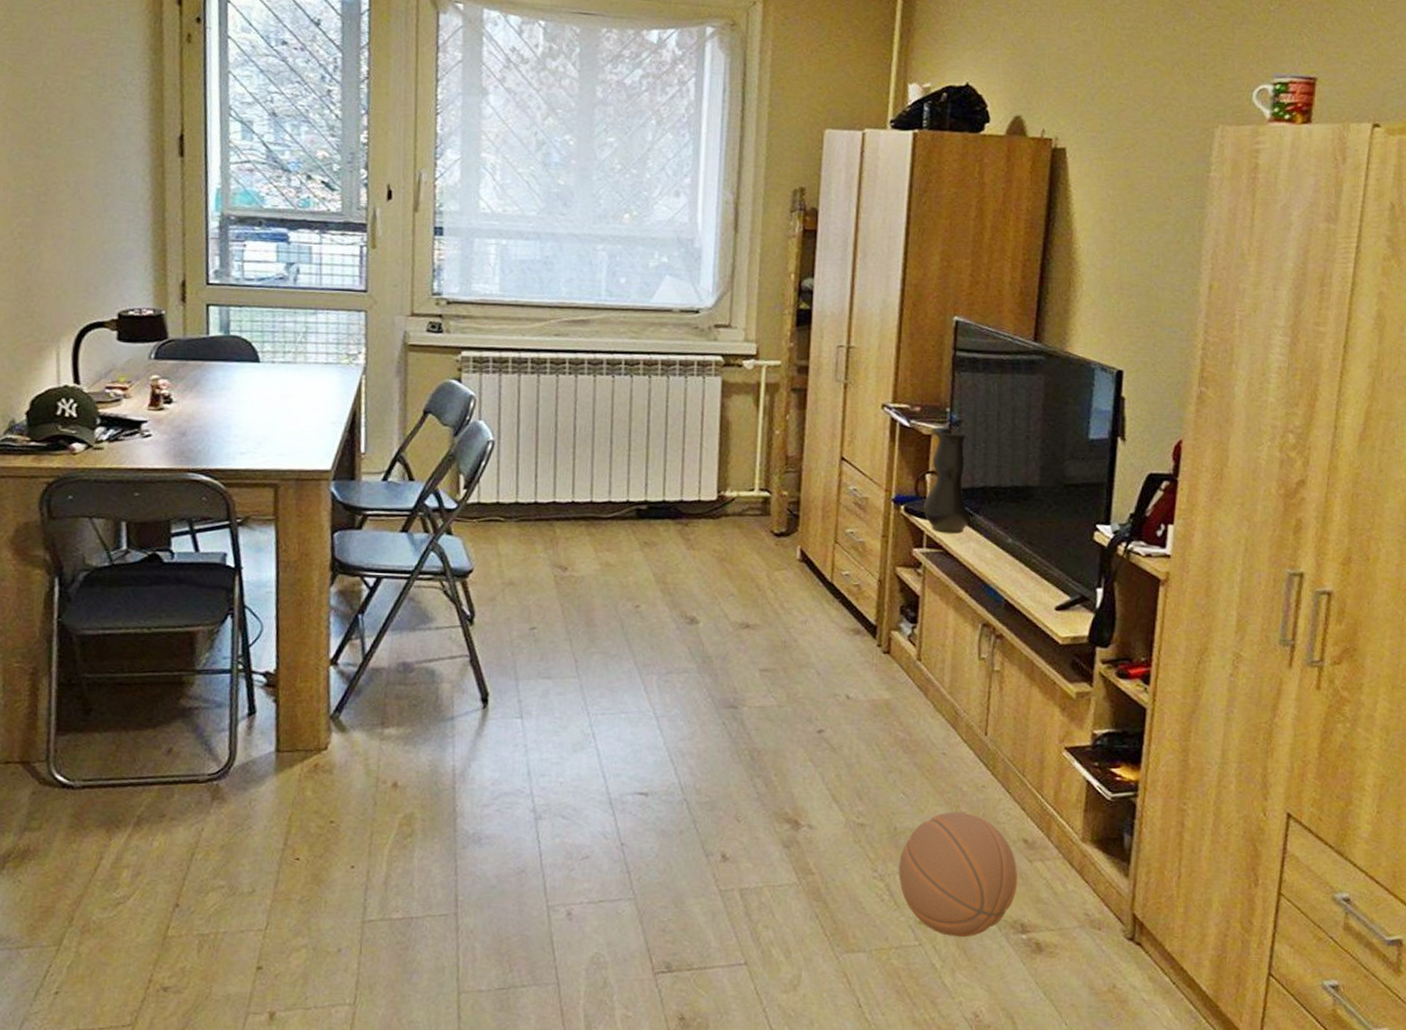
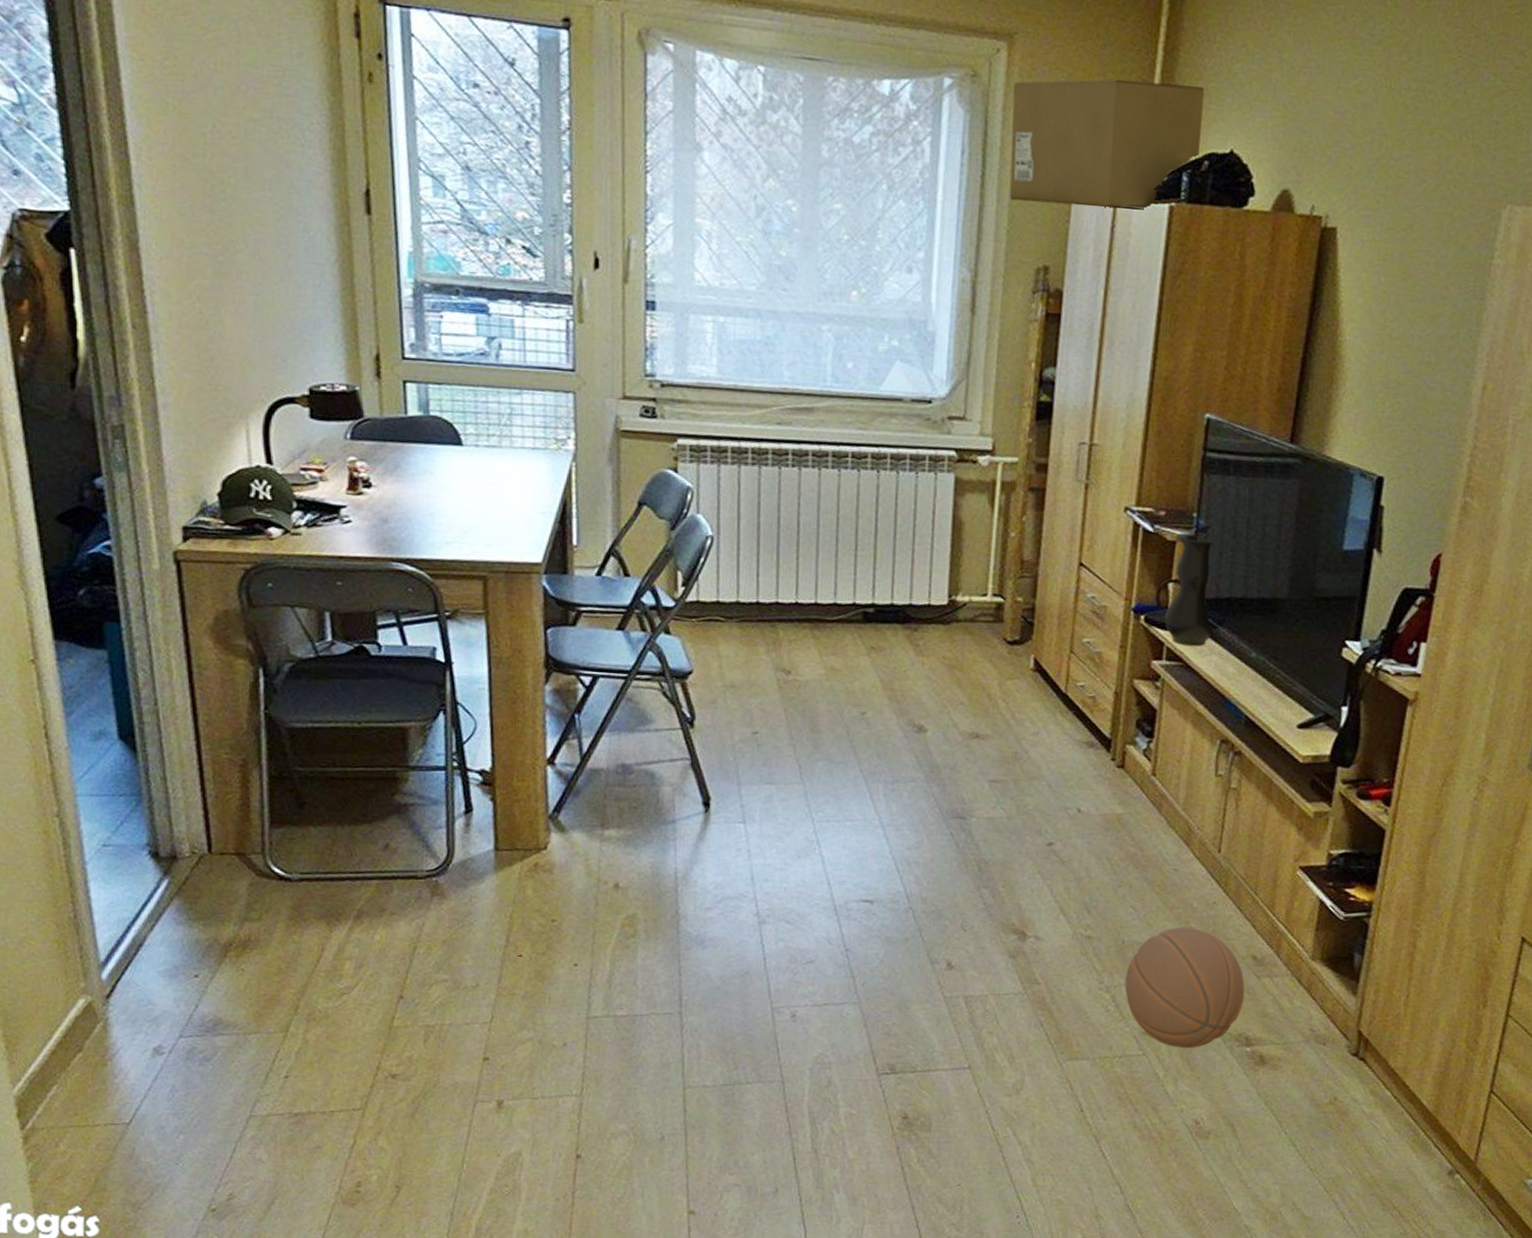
box: none [767,25,940,136] -> present [1009,79,1204,210]

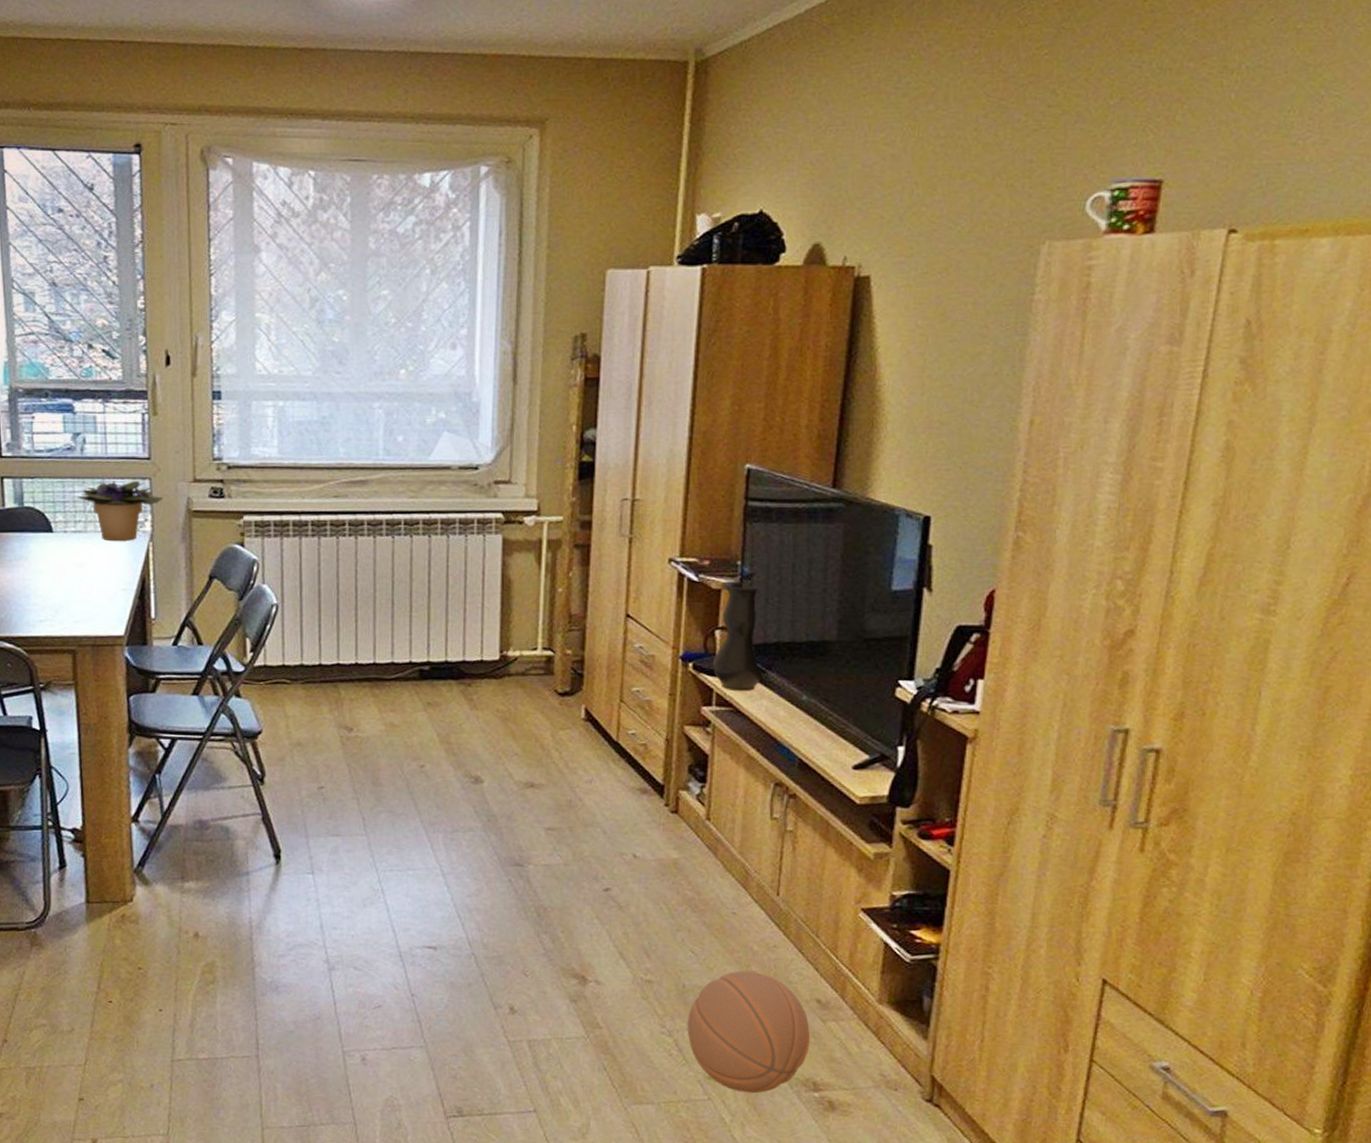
potted flower: none [490,394,589,460] -> present [77,481,164,541]
box: present [1009,79,1204,210] -> none [546,153,731,275]

